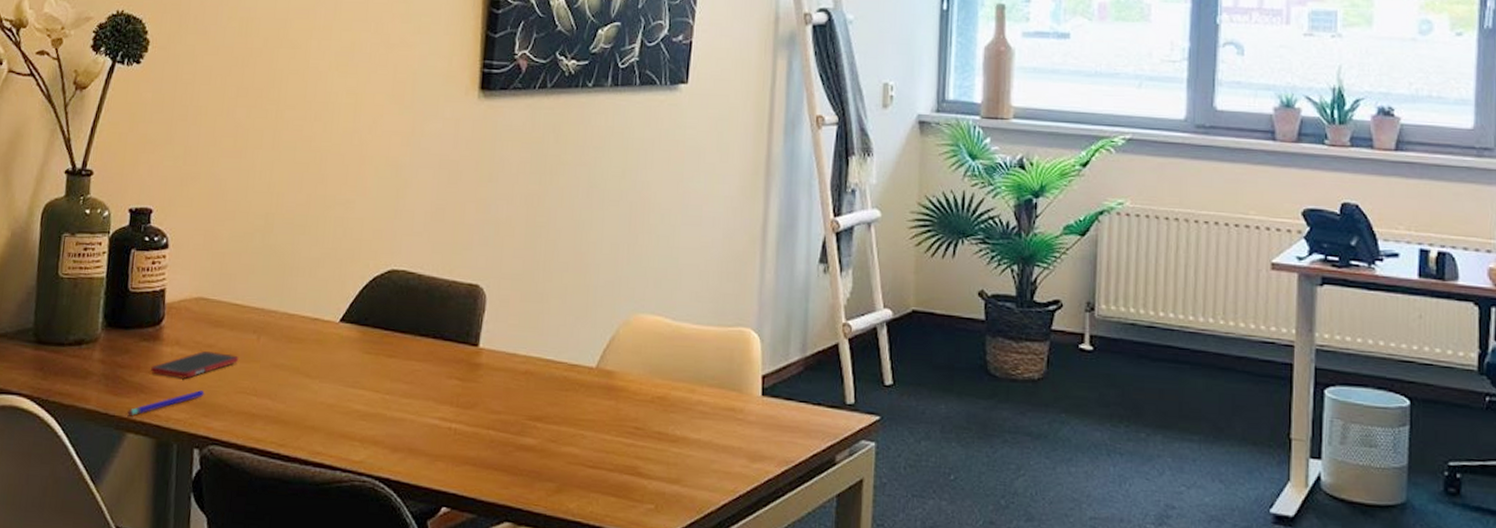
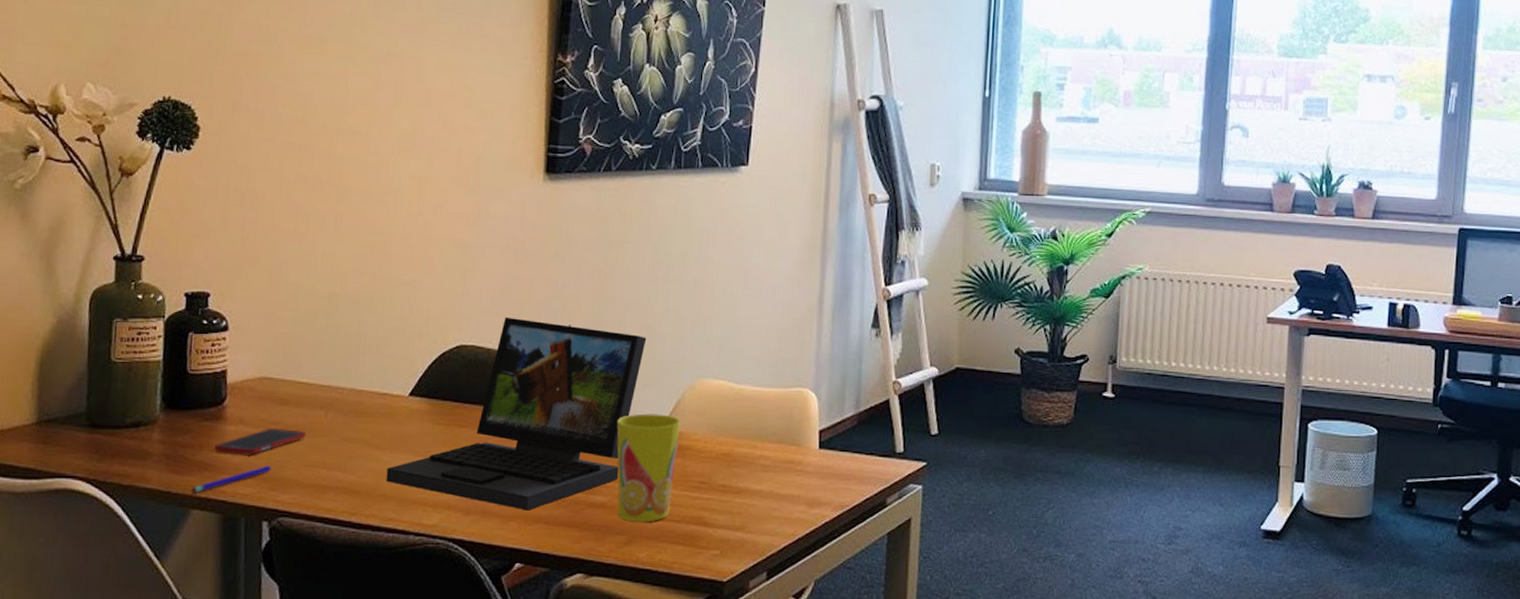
laptop: none [315,241,580,450] -> present [386,317,647,511]
cup: none [547,349,615,469] -> present [617,413,681,522]

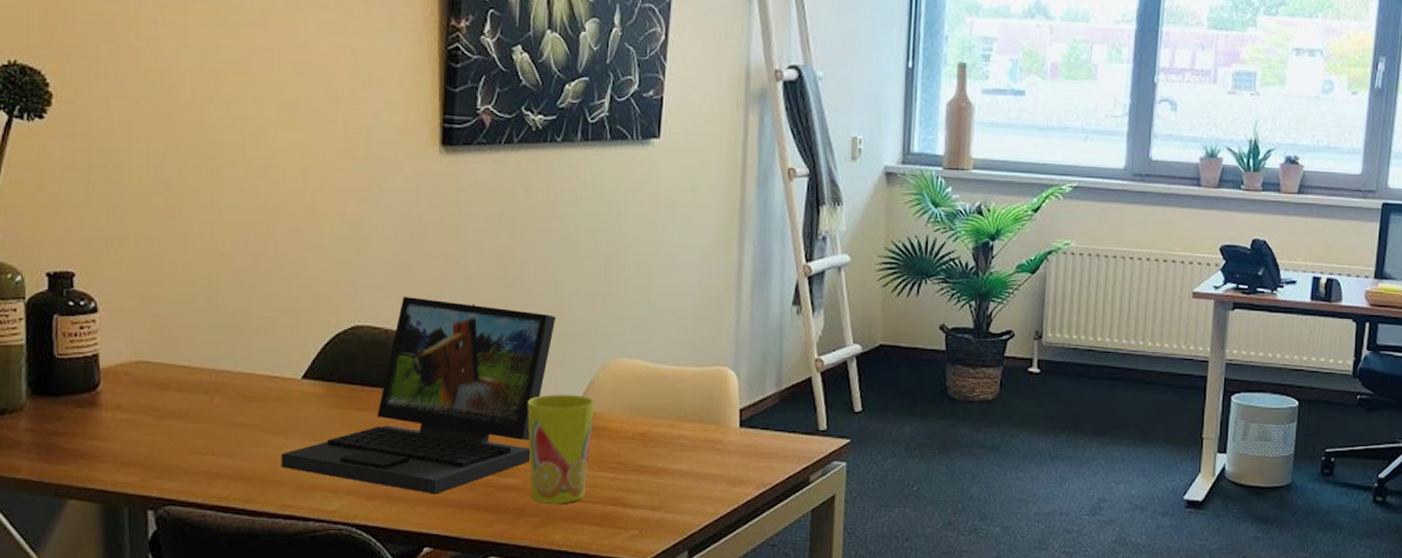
pen: present [191,466,272,494] -> none [67,453,155,483]
cell phone: present [214,429,307,455] -> none [90,415,191,442]

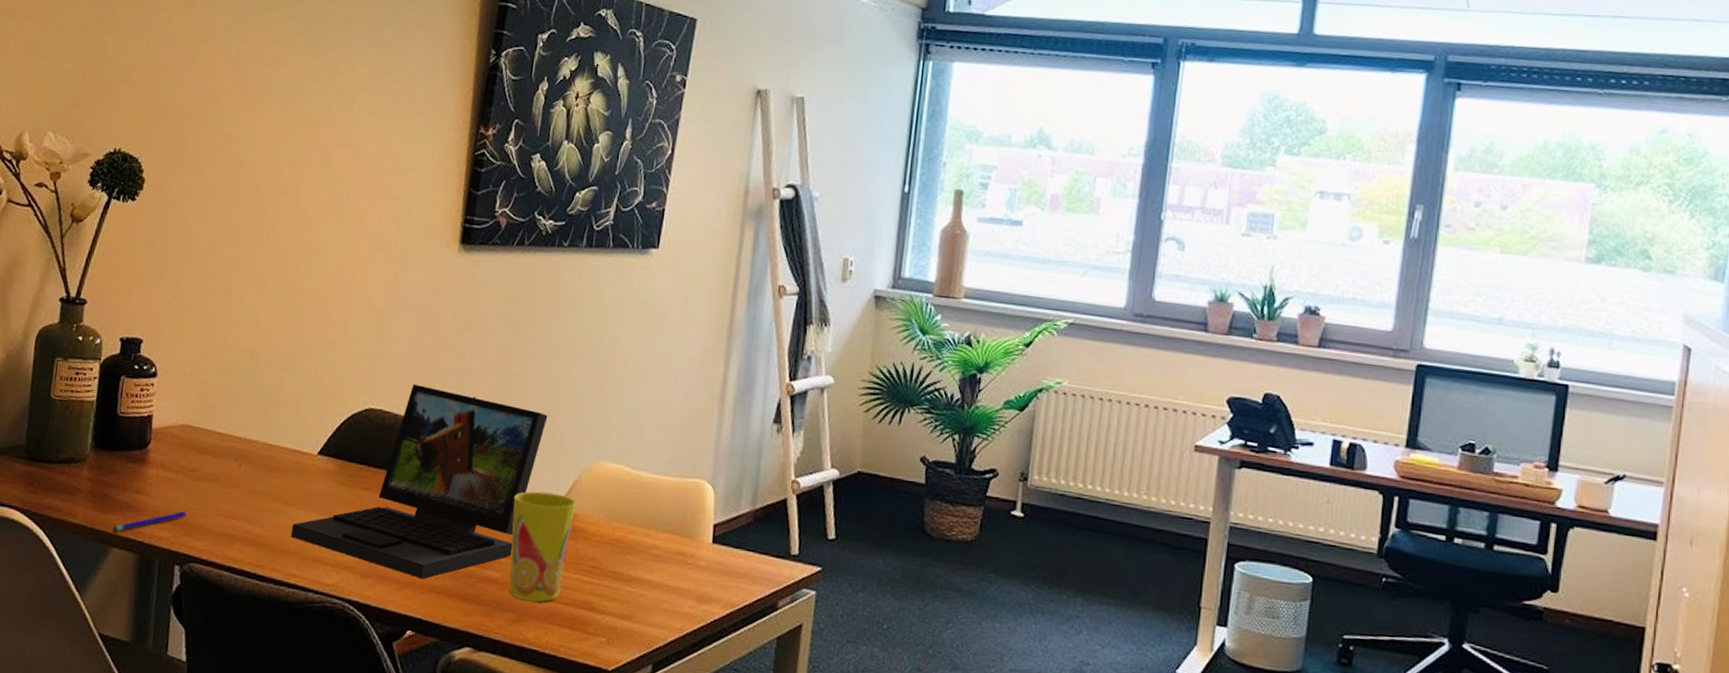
pen: none [67,453,155,483] -> present [113,511,187,532]

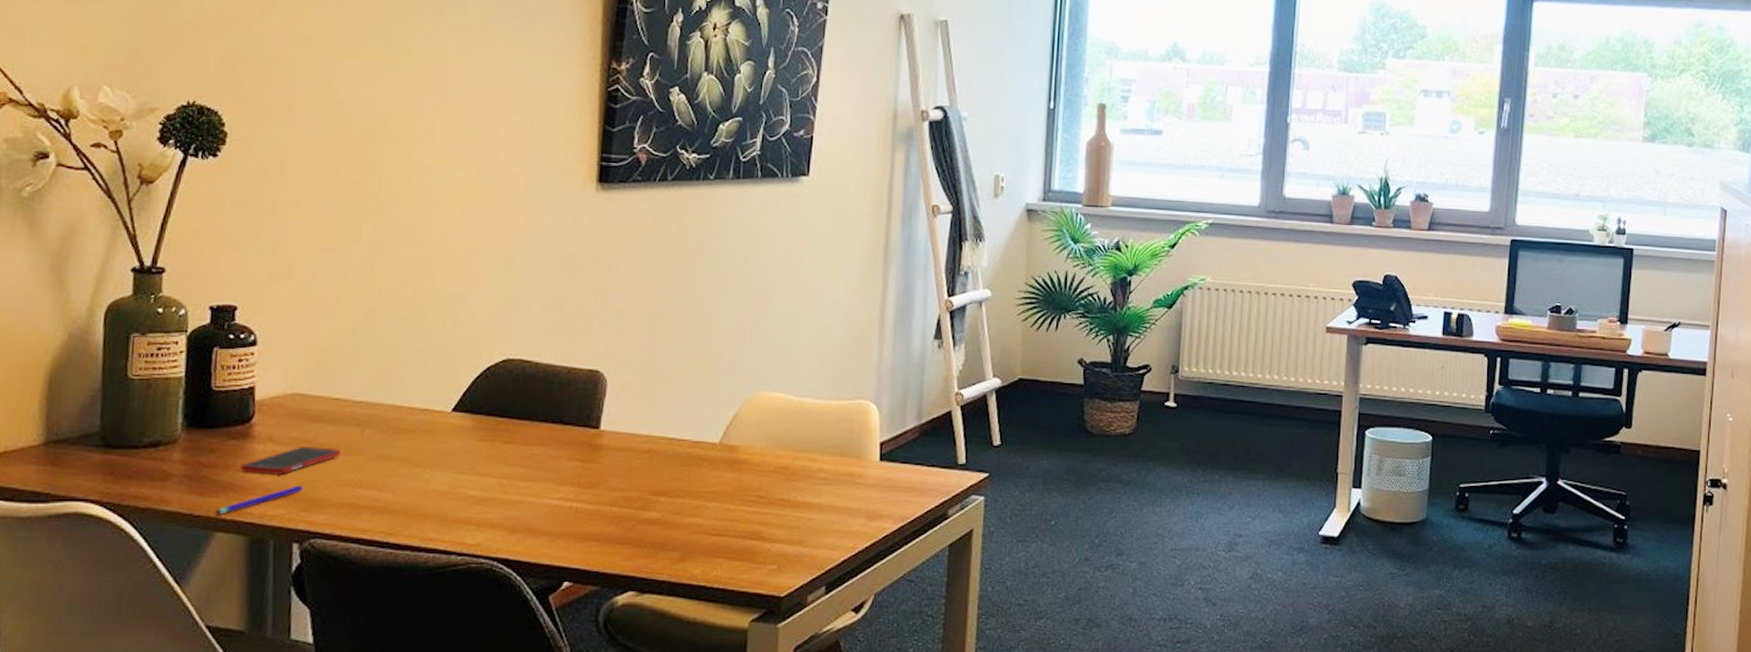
cell phone: none [136,475,221,500] -> present [241,447,341,475]
laptop: present [291,383,548,579] -> none [426,329,703,528]
cup: present [508,491,577,602] -> none [671,427,738,538]

